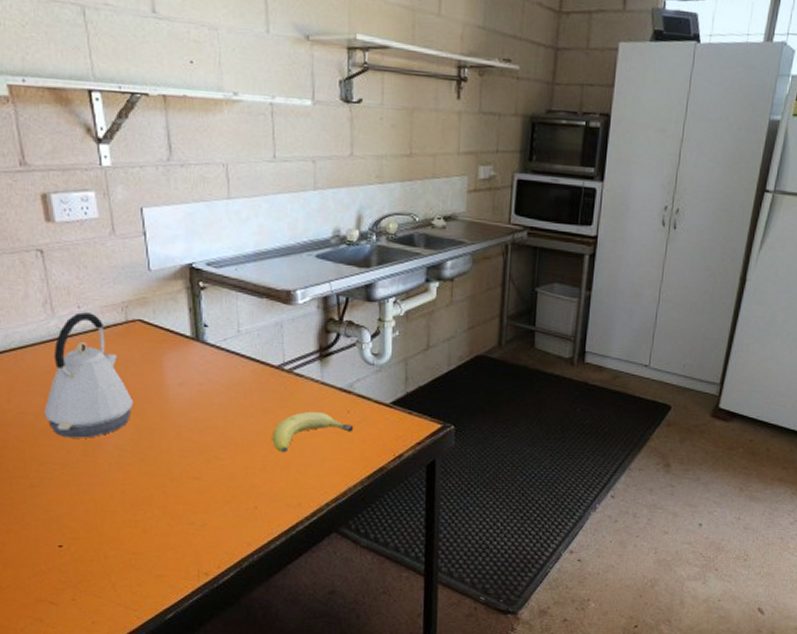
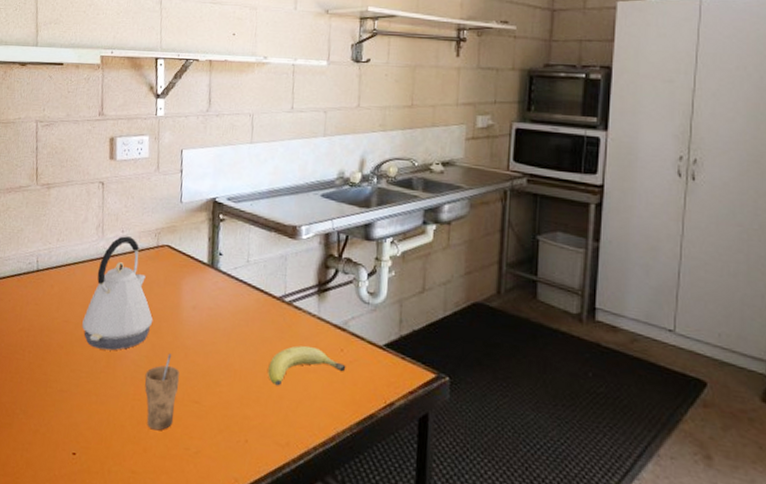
cup: none [133,434,173,511] -> present [144,353,180,431]

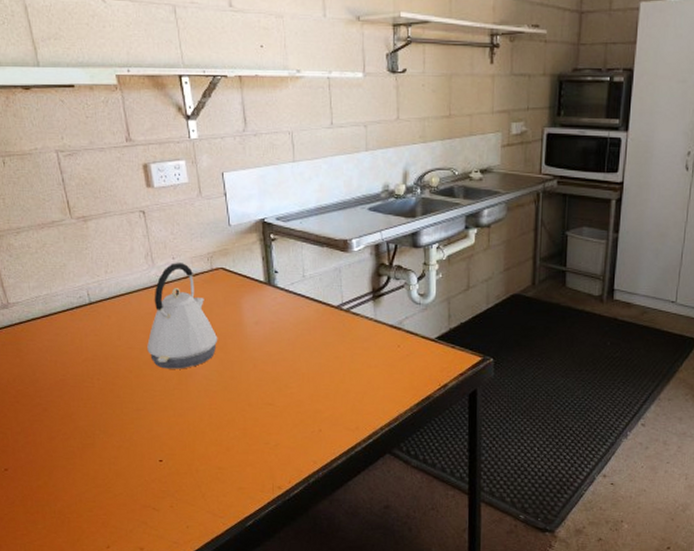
cup: present [144,353,180,431] -> none [218,366,251,432]
fruit: present [267,345,346,386] -> none [333,345,404,382]

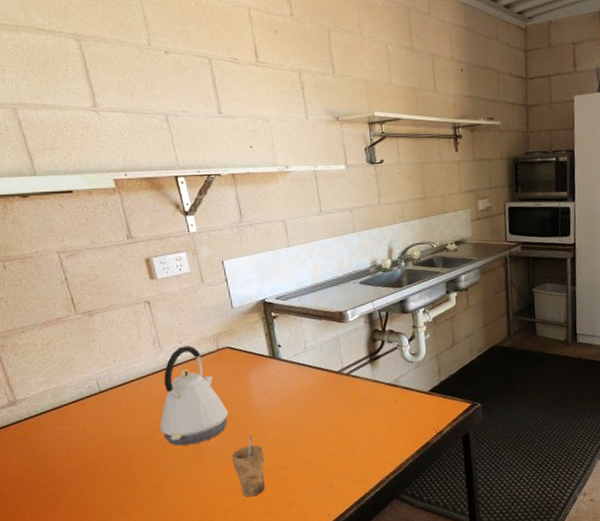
cup: none [218,366,251,432] -> present [231,435,266,497]

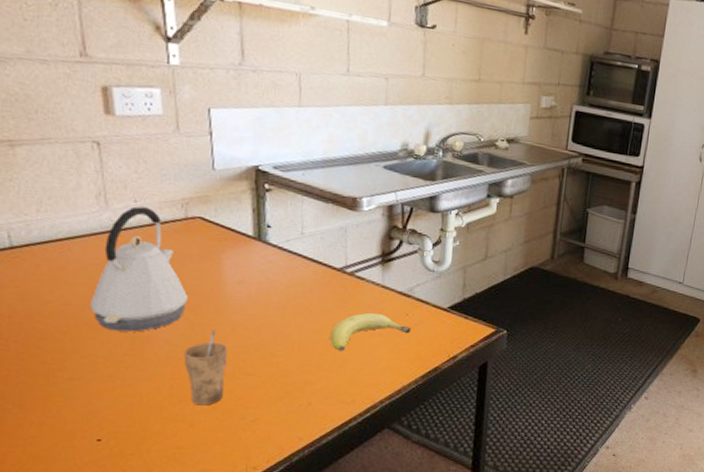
fruit: none [339,403,402,440] -> present [330,312,412,352]

